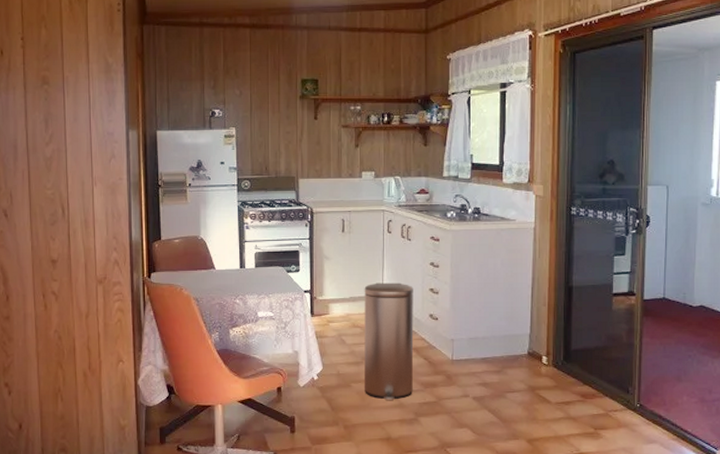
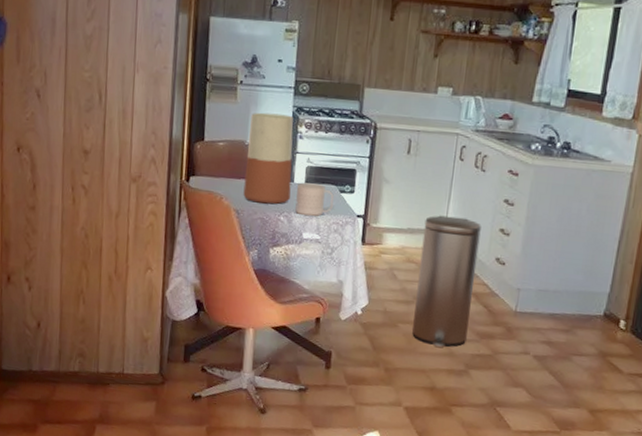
vase: none [200,209,243,290] -> present [243,112,294,204]
mug: none [248,267,282,297] -> present [295,182,334,217]

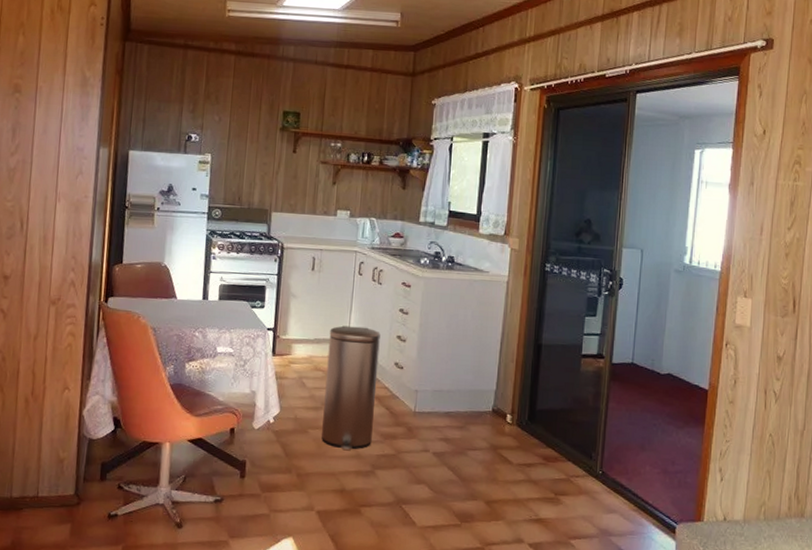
vase: present [243,112,294,204] -> none [160,236,207,321]
mug: present [295,182,334,217] -> none [209,300,246,332]

